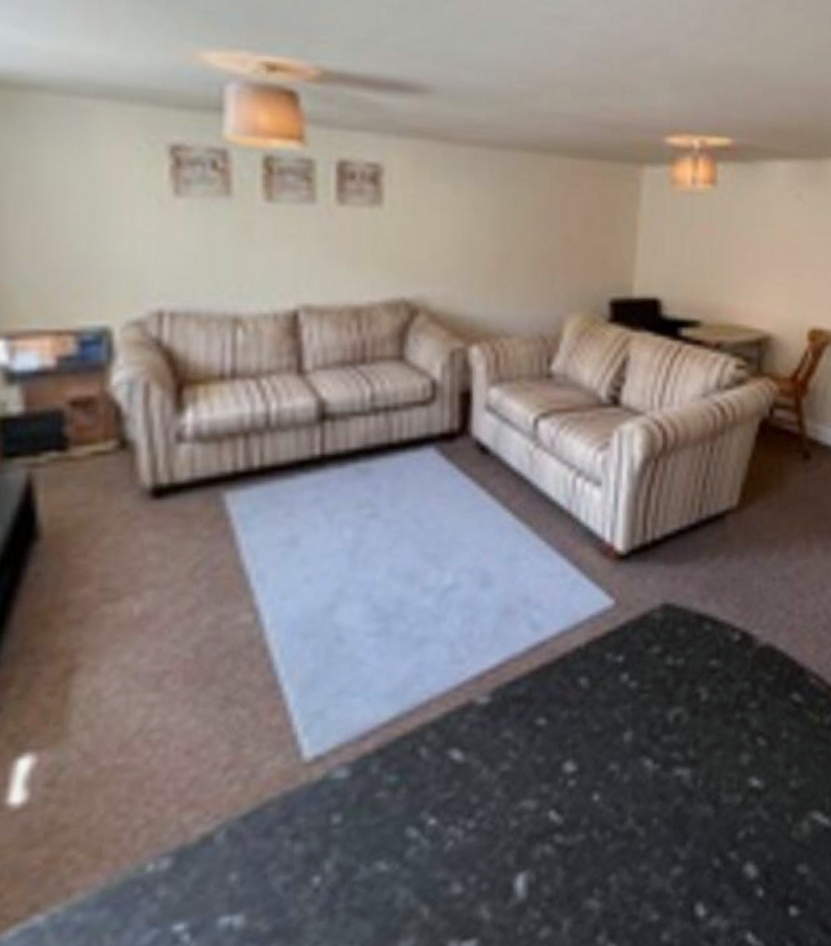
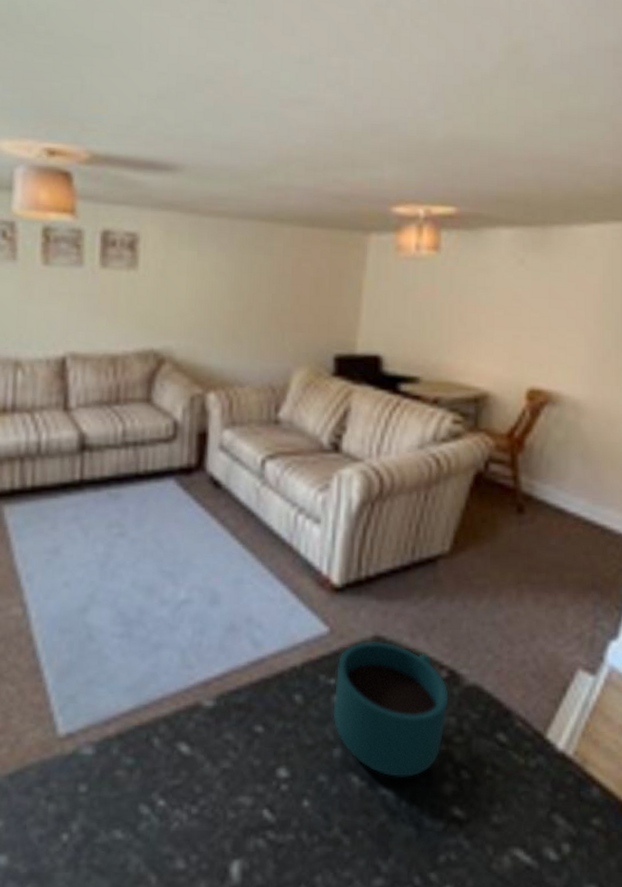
cup: none [622,609,742,755] -> present [333,641,449,777]

